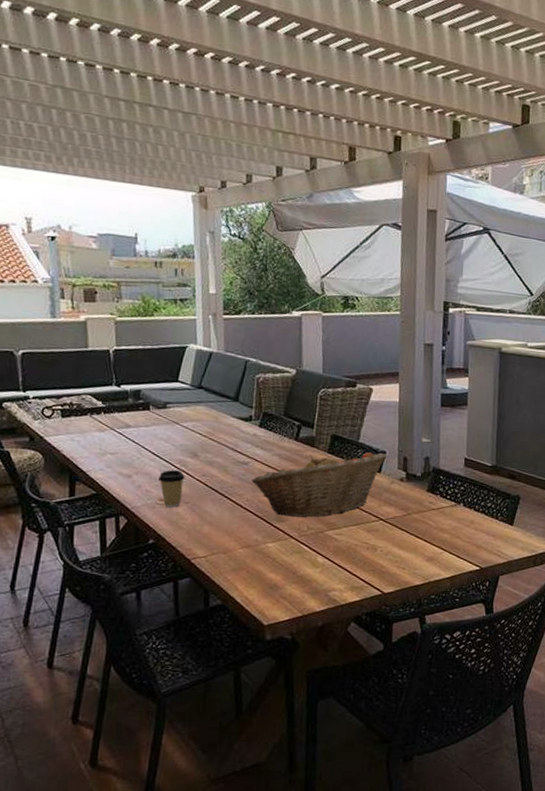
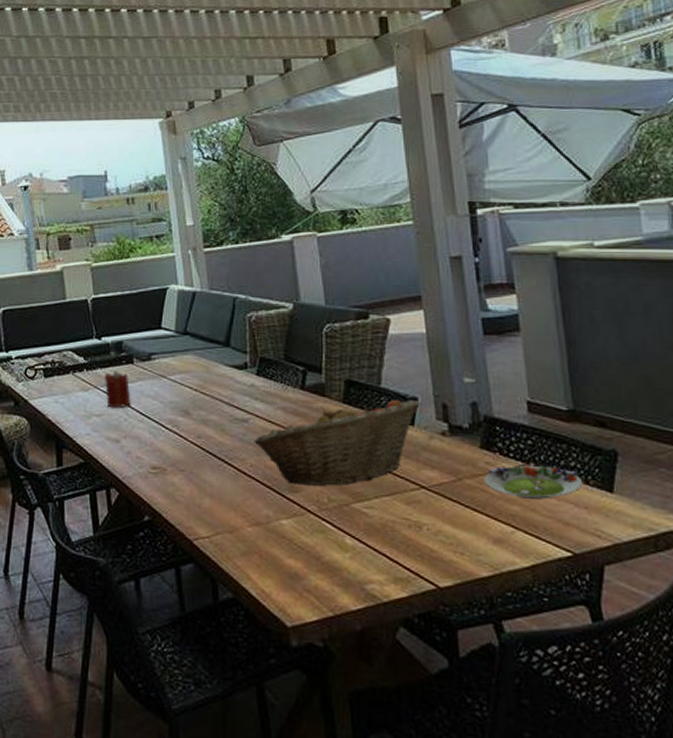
candle: none [120,415,145,448] -> present [104,371,131,409]
coffee cup: present [157,470,185,508] -> none [148,432,178,477]
salad plate: none [426,505,495,530] -> present [484,465,583,499]

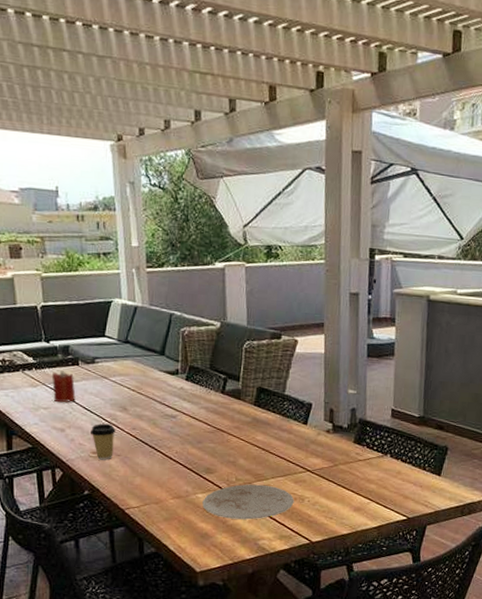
coffee cup: none [148,432,178,477] -> present [89,424,116,460]
fruit basket: present [254,400,420,487] -> none [180,405,314,470]
plate: none [288,506,408,555] -> present [202,484,294,520]
salad plate: present [484,465,583,499] -> none [353,456,422,480]

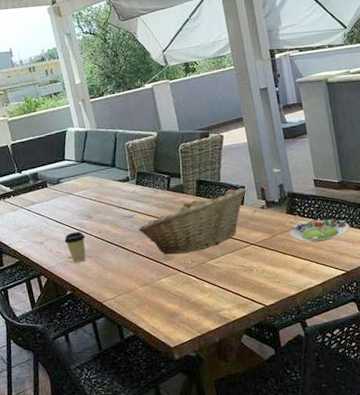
candle: present [51,371,76,403] -> none [26,194,49,221]
fruit basket: none [180,405,314,470] -> present [138,188,247,255]
plate: present [202,484,294,520] -> none [166,262,245,297]
salad plate: none [353,456,422,480] -> present [290,219,350,242]

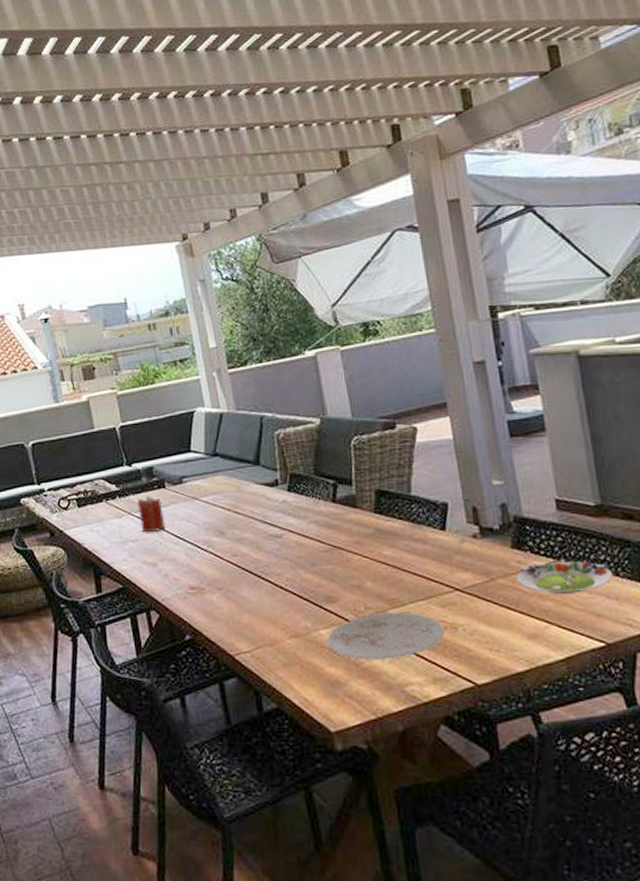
candle: none [26,194,49,221] -> present [136,496,166,533]
coffee cup: present [64,232,86,263] -> none [184,553,214,597]
fruit basket: present [138,188,247,255] -> none [289,506,451,596]
plate: none [166,262,245,297] -> present [327,612,445,660]

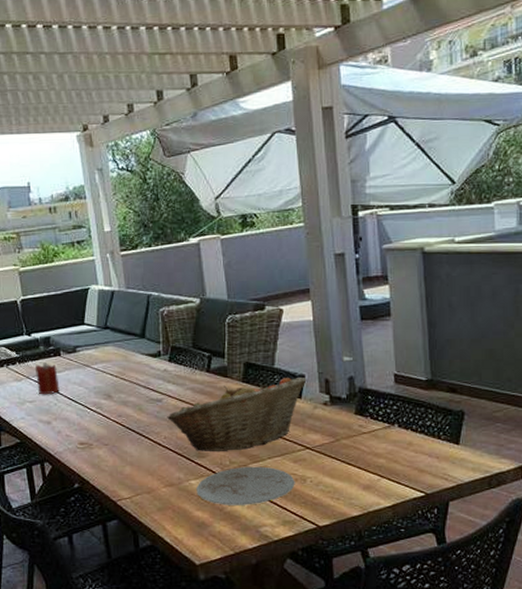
fruit basket: none [289,506,451,596] -> present [167,378,307,452]
salad plate: present [516,560,614,594] -> none [357,425,436,453]

